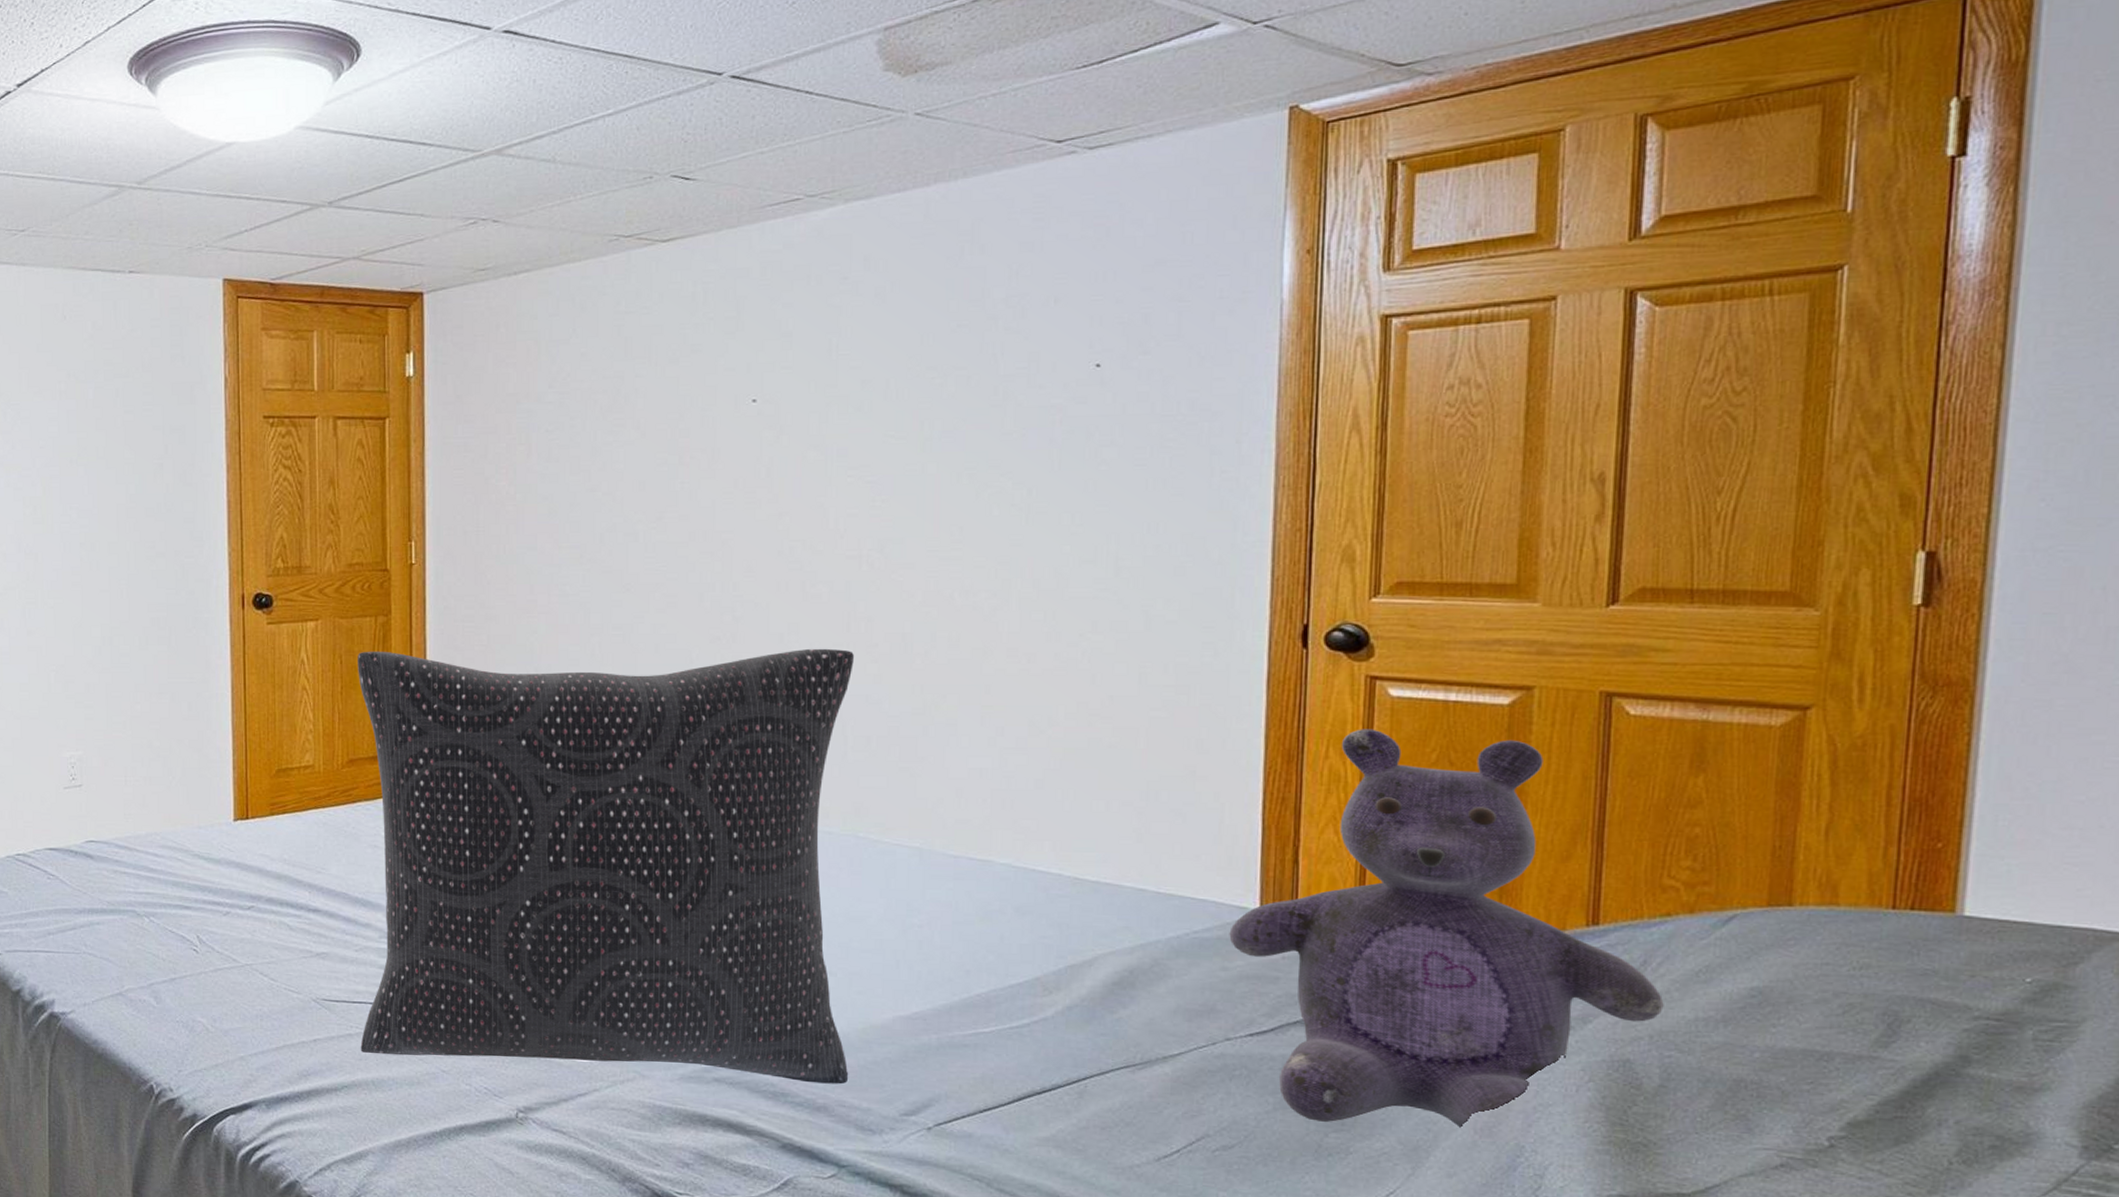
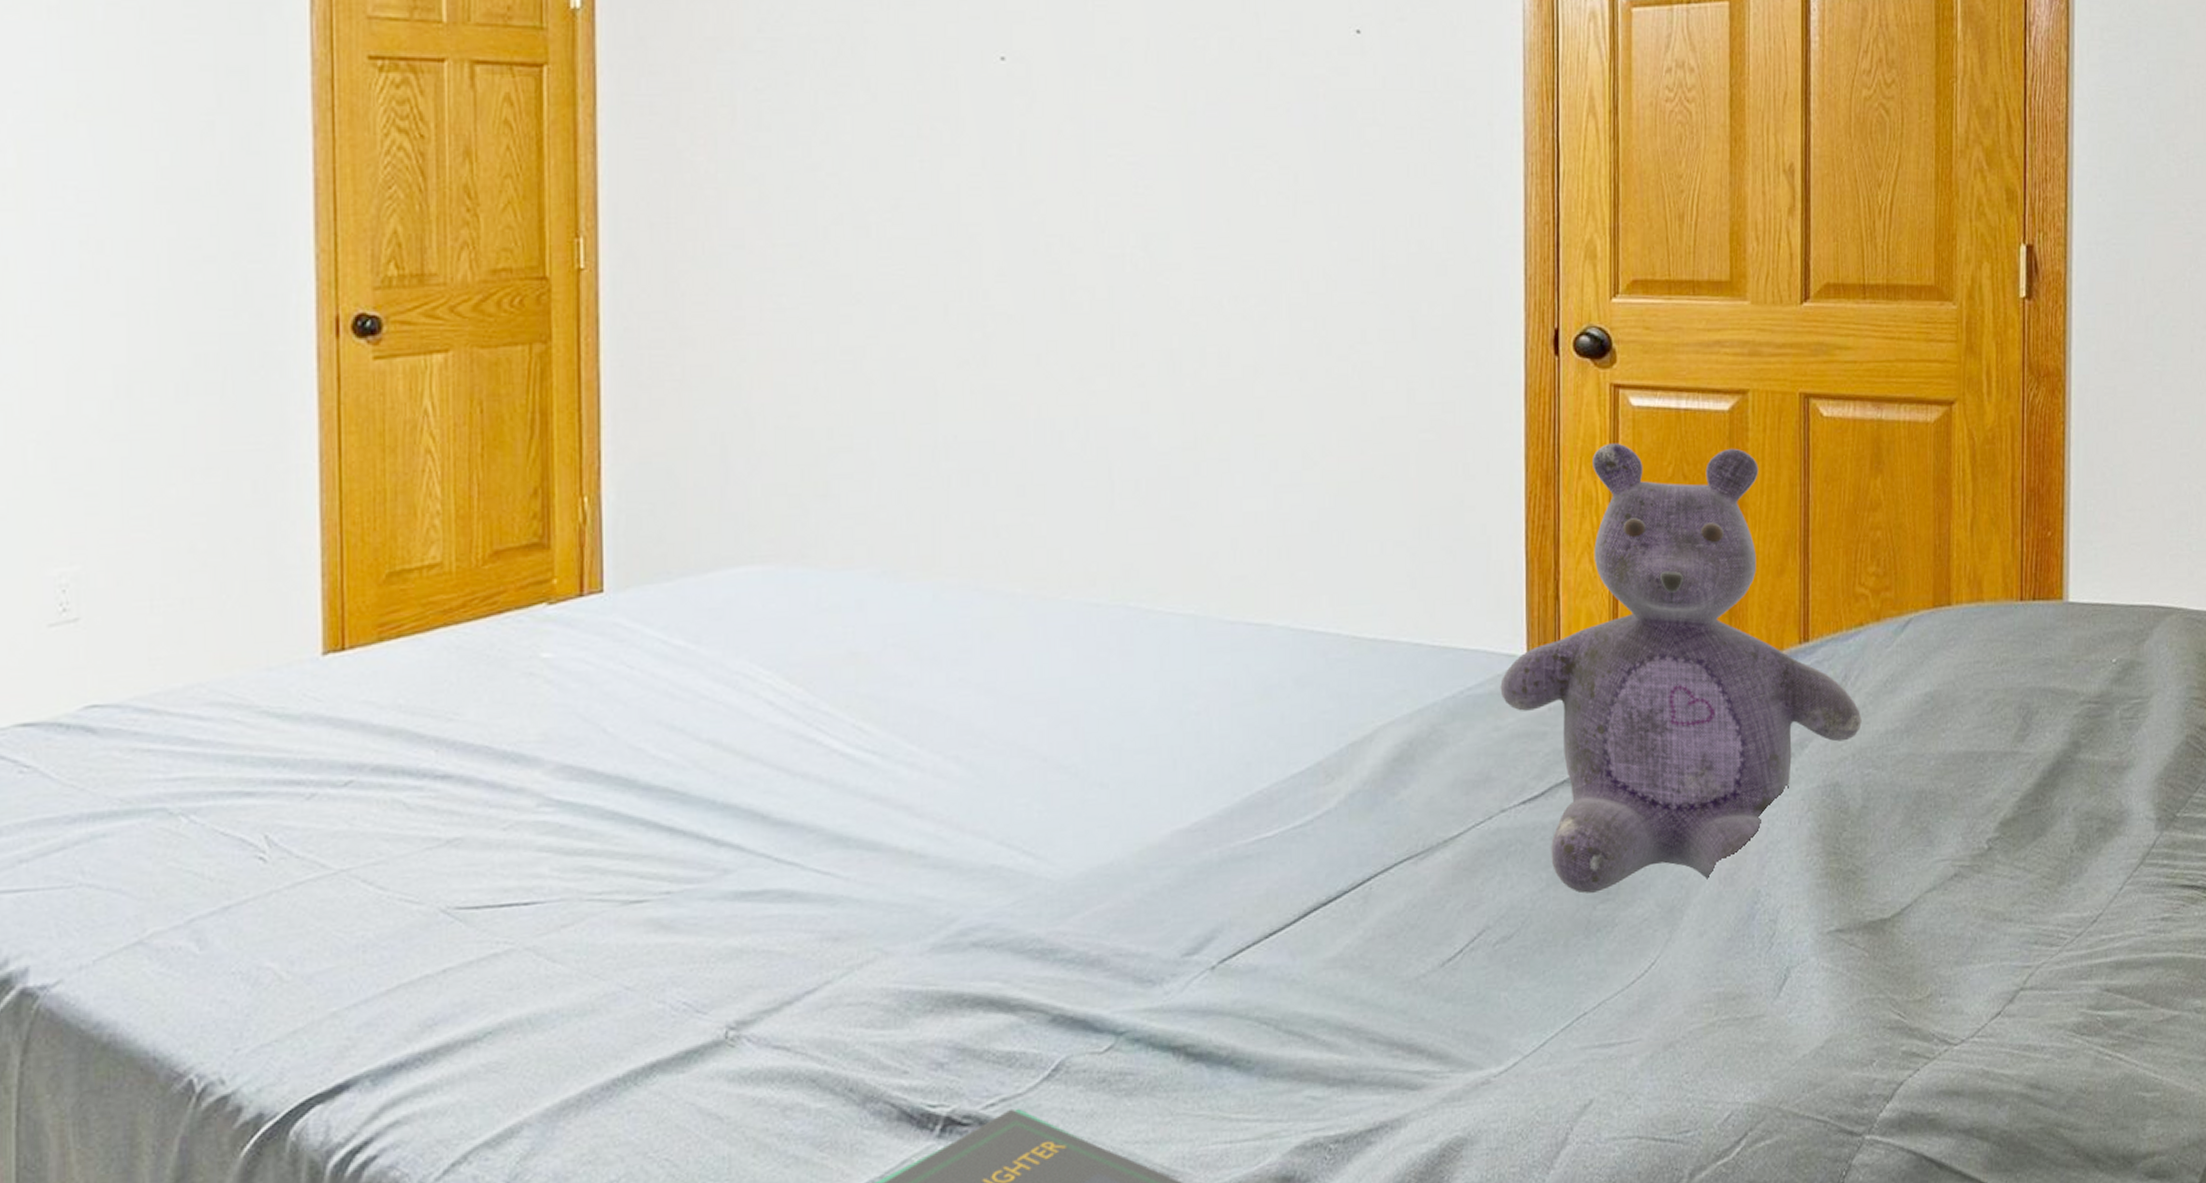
pillow: present [358,648,854,1085] -> none [505,371,1124,979]

